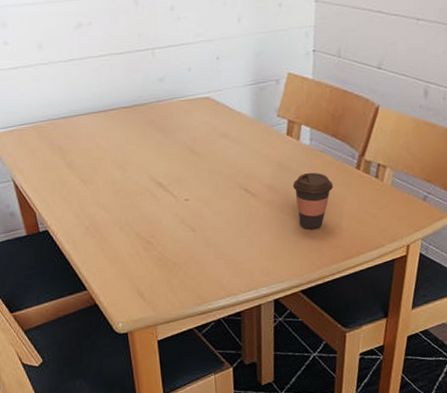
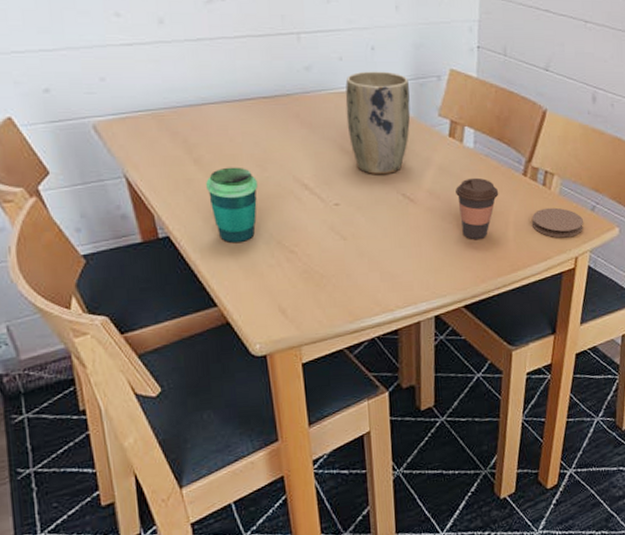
cup: none [77,169,120,236] -> present [206,167,259,244]
plant pot: none [193,78,252,173] -> present [345,71,411,175]
coaster: none [364,198,416,227] -> present [531,207,584,238]

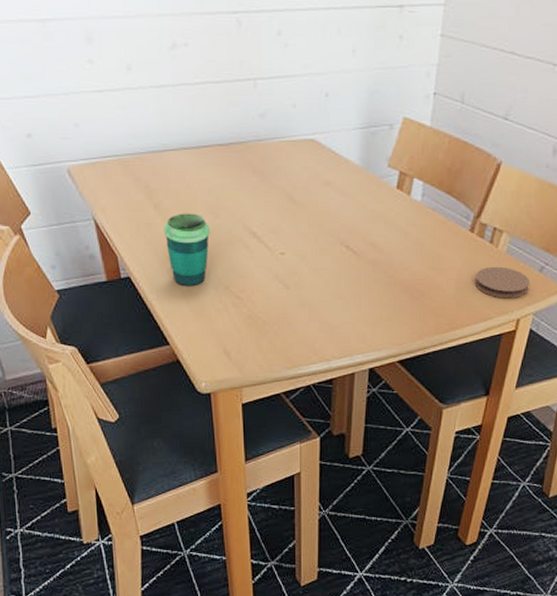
plant pot: present [345,71,411,175] -> none [296,119,360,226]
coffee cup: present [456,177,499,240] -> none [399,232,443,296]

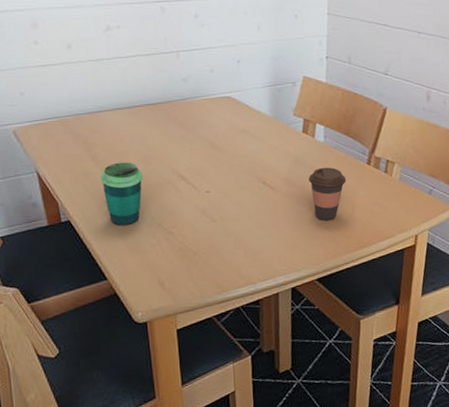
coffee cup: none [399,232,443,296] -> present [309,167,347,221]
coaster: present [474,266,530,299] -> none [375,191,422,219]

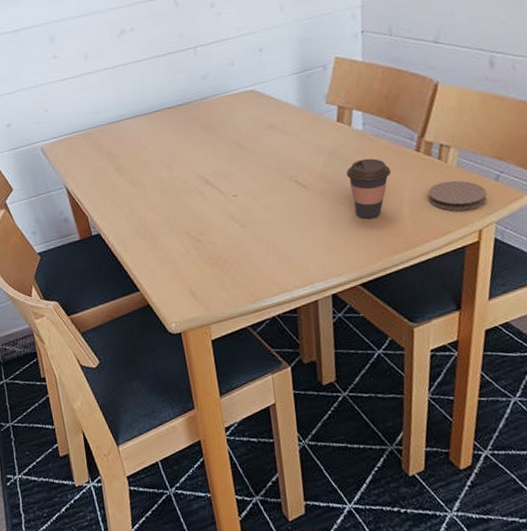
cup: present [101,162,143,226] -> none [126,170,168,237]
coaster: none [375,191,422,219] -> present [427,180,487,212]

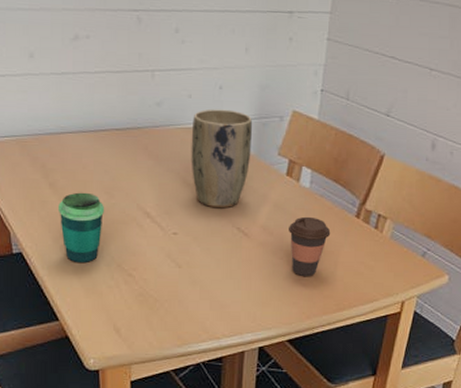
cup: none [126,170,168,237] -> present [58,192,105,264]
plant pot: none [237,68,299,166] -> present [191,109,252,209]
coaster: present [427,180,487,212] -> none [360,250,414,282]

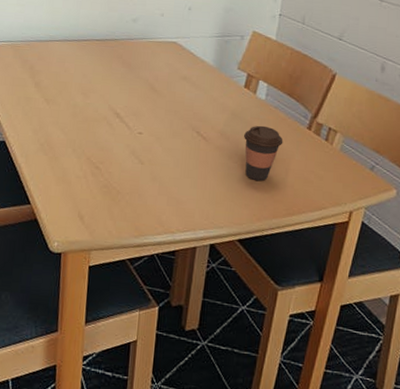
cup: present [58,192,105,264] -> none [40,92,81,154]
plant pot: present [191,109,252,209] -> none [159,26,216,113]

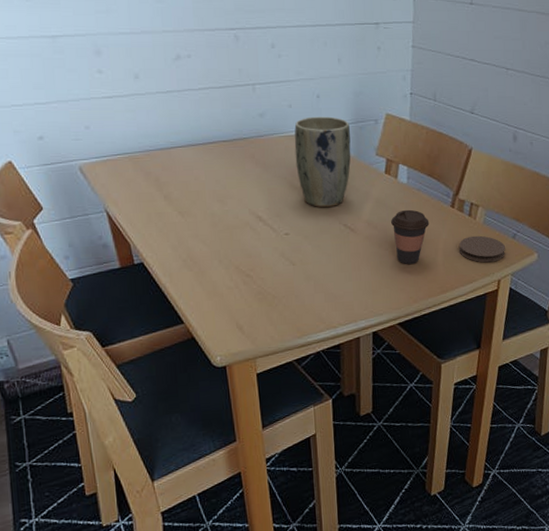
plant pot: none [159,26,216,113] -> present [294,116,351,208]
coaster: none [310,161,362,192] -> present [458,235,506,263]

